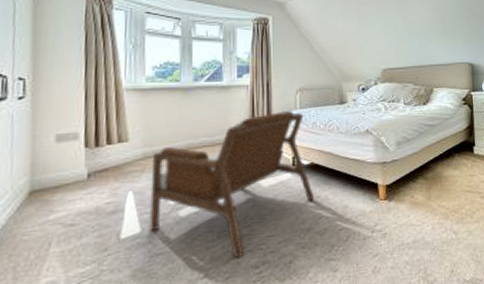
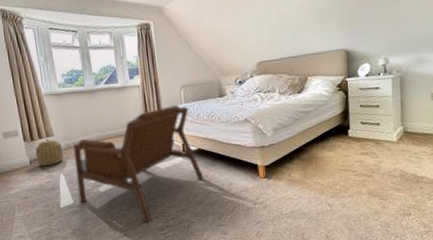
basket: none [98,144,137,182] -> present [35,138,63,167]

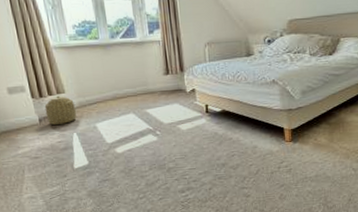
armchair: present [73,105,204,223] -> none [86,64,228,185]

